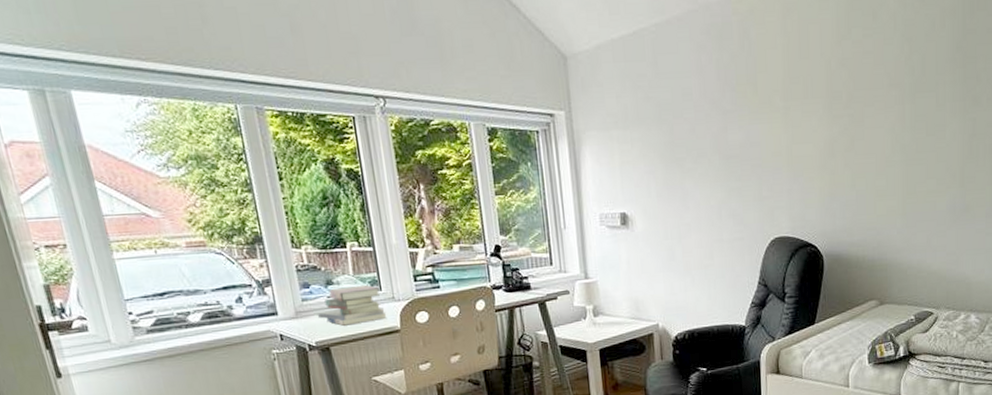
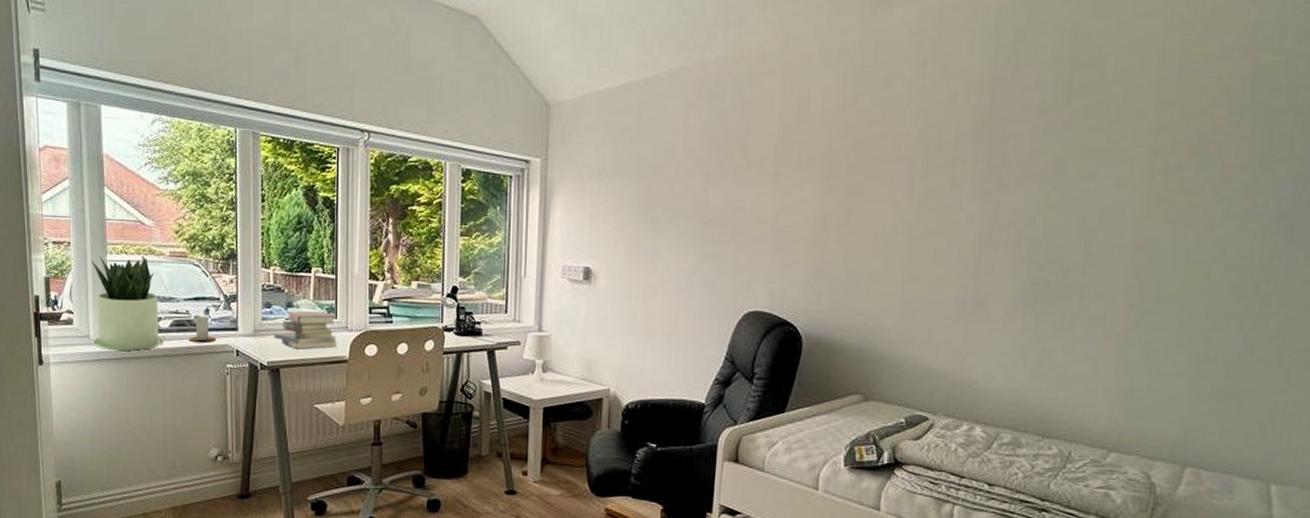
planter: none [95,251,199,354] -> present [91,255,165,352]
candle: none [225,295,255,333] -> present [189,307,216,344]

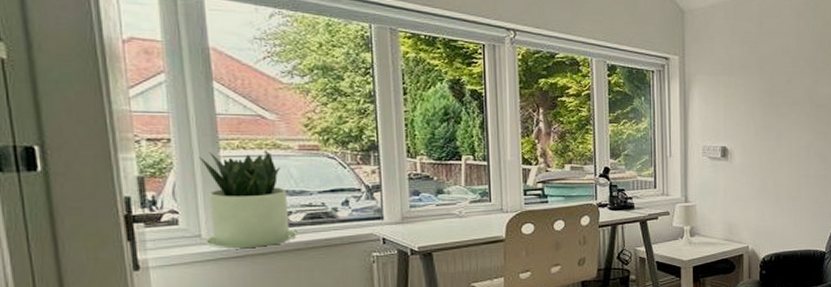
candle: present [189,307,216,344] -> none [326,198,358,234]
books: present [273,311,337,350] -> none [423,195,492,233]

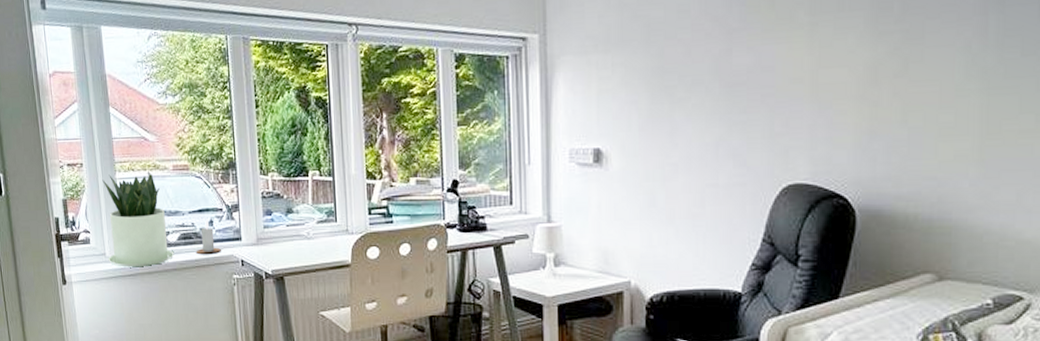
candle: none [326,198,358,234] -> present [196,218,221,255]

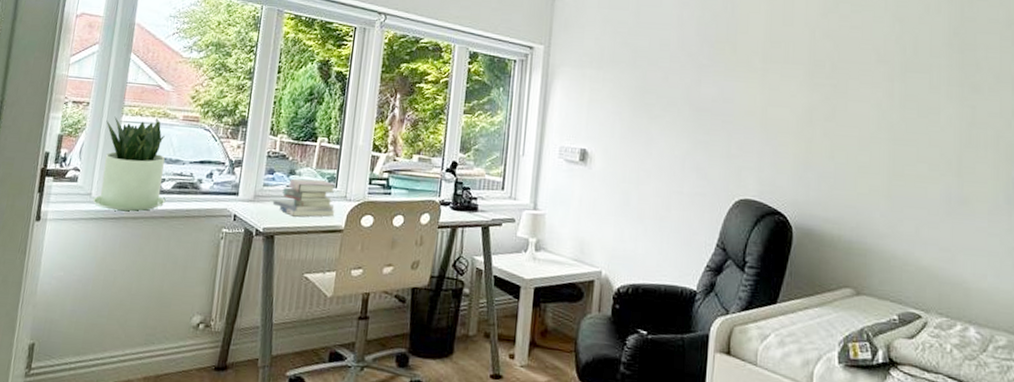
candle: present [196,218,221,255] -> none [188,170,216,207]
books: none [275,215,338,256] -> present [272,179,335,217]

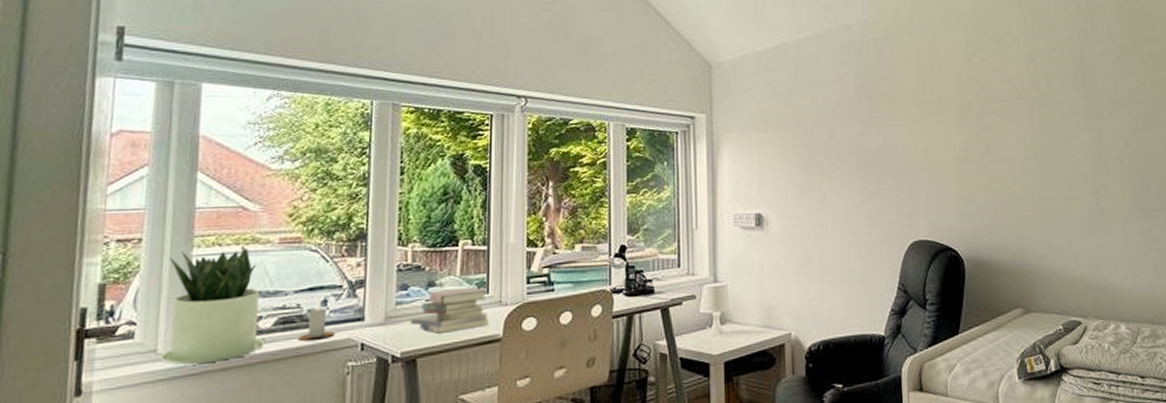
candle: none [188,170,216,207] -> present [297,298,334,342]

